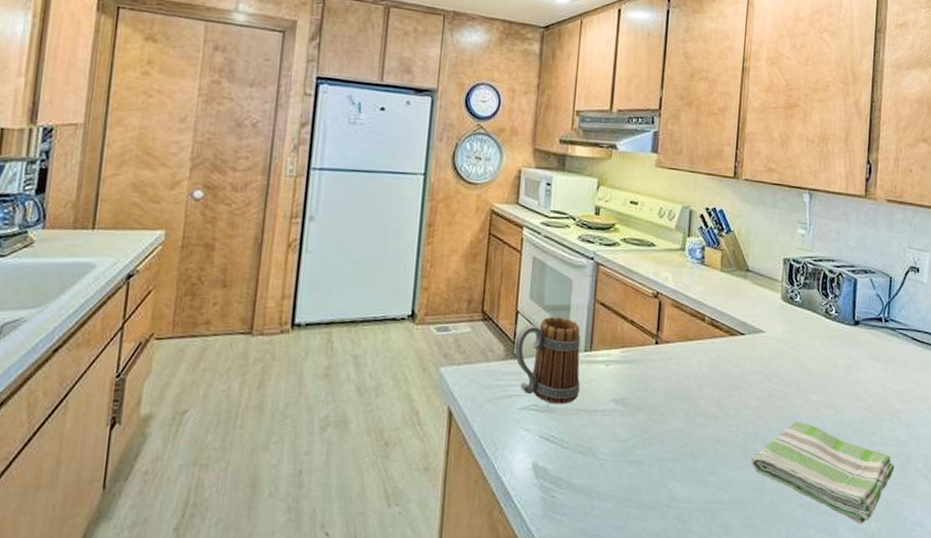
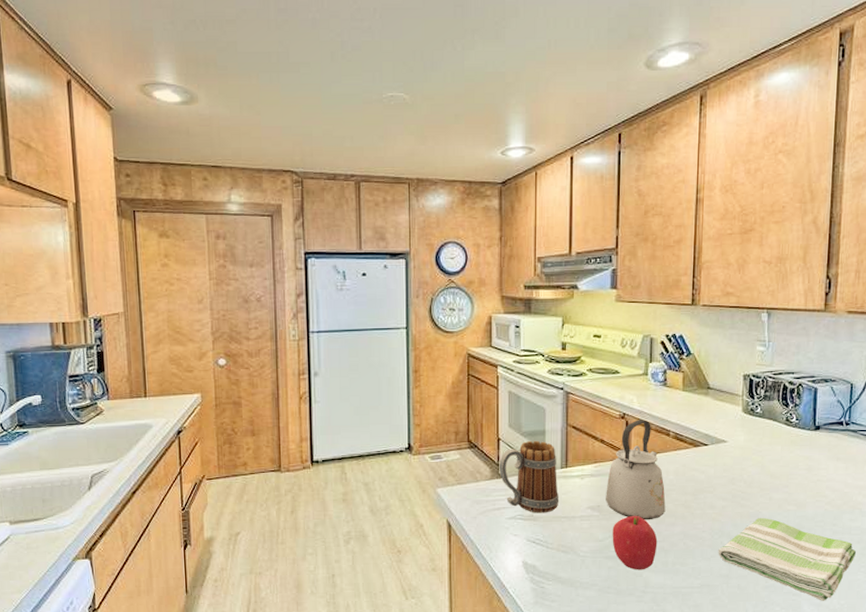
kettle: none [632,300,697,419] -> present [606,419,666,520]
fruit: none [636,412,686,480] -> present [612,515,658,570]

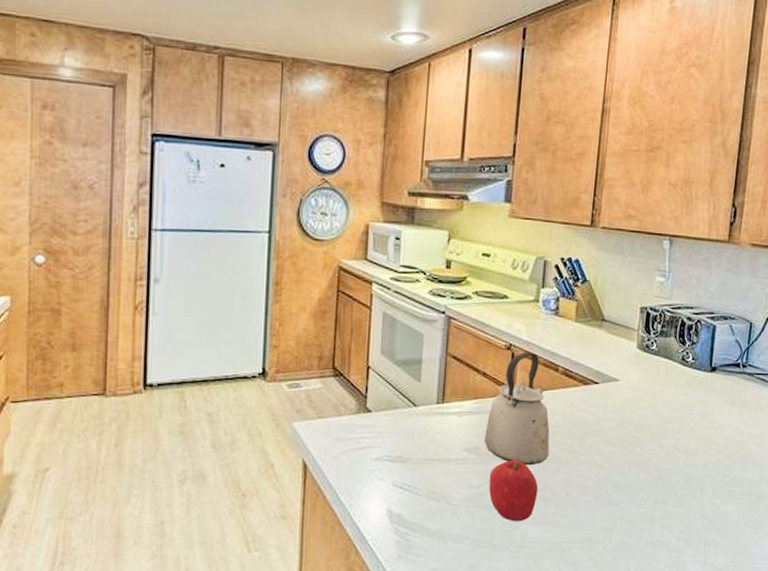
mug: present [499,440,558,513] -> none [366,370,433,454]
dish towel: present [718,517,856,601] -> none [602,465,745,559]

